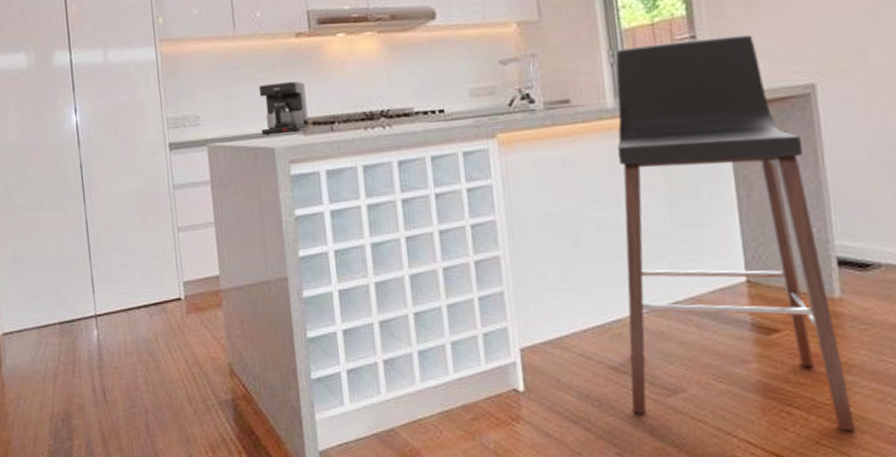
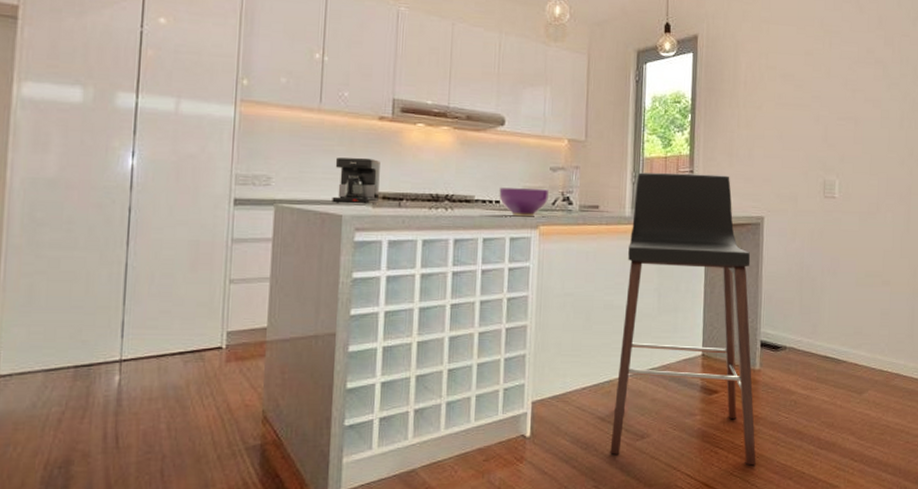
bowl: none [441,88,504,126] -> present [499,187,550,217]

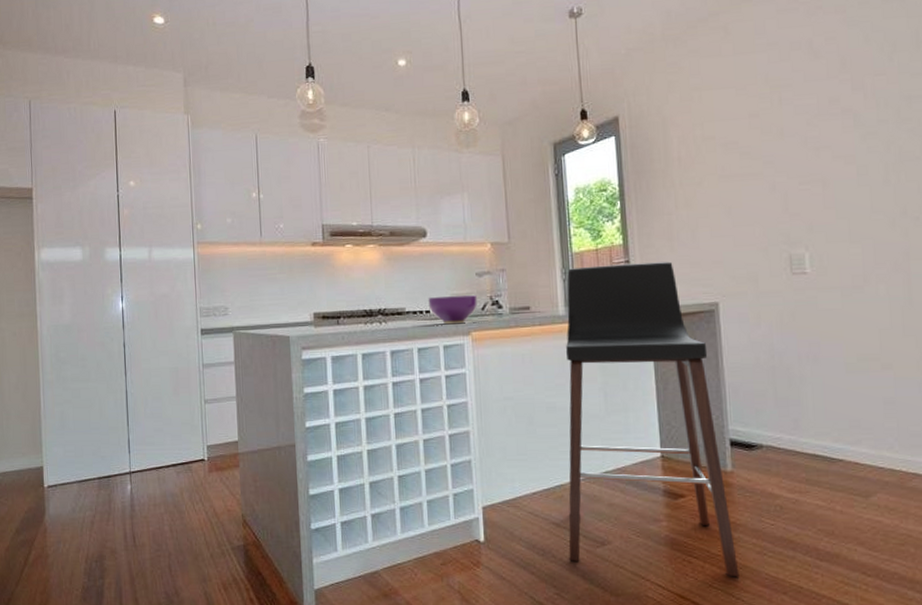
coffee maker: present [332,157,380,205] -> none [278,281,320,326]

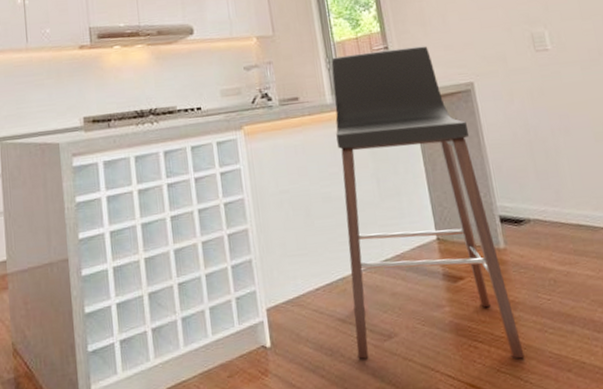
bowl: present [428,295,478,325] -> none [198,89,248,121]

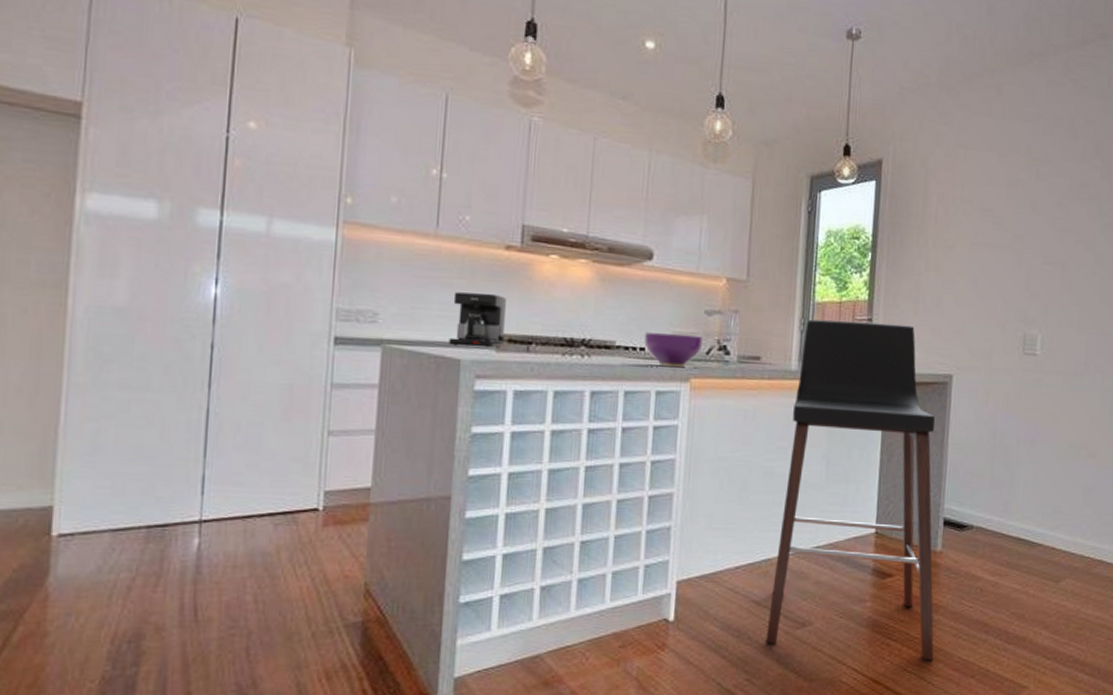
coffee maker: none [46,85,90,133] -> present [448,292,506,348]
bowl: none [198,89,248,121] -> present [644,332,704,368]

